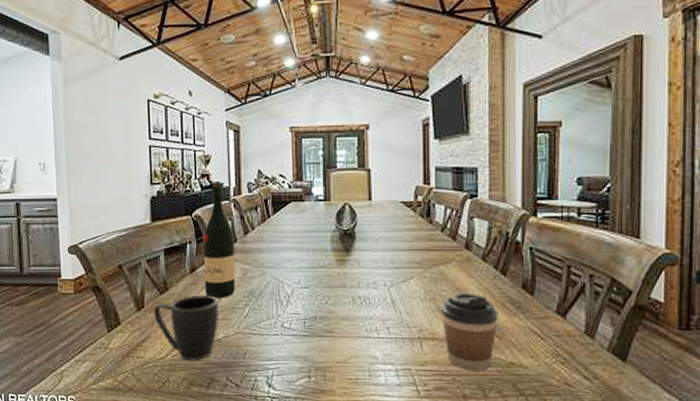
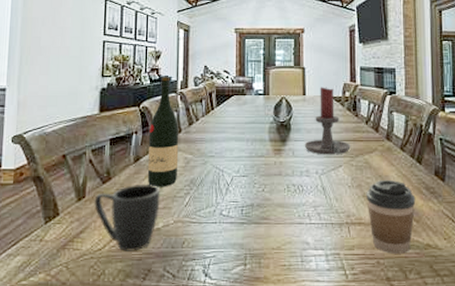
candle holder: none [370,190,424,266] -> present [304,87,351,155]

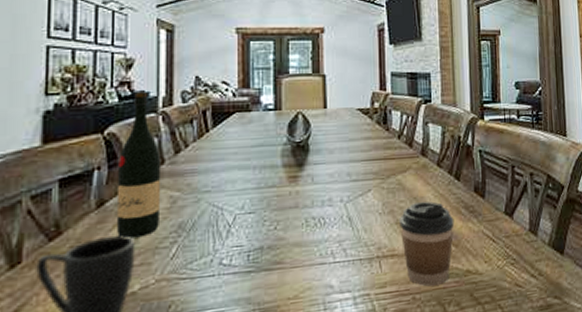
candle holder: present [304,87,351,155] -> none [326,97,381,179]

